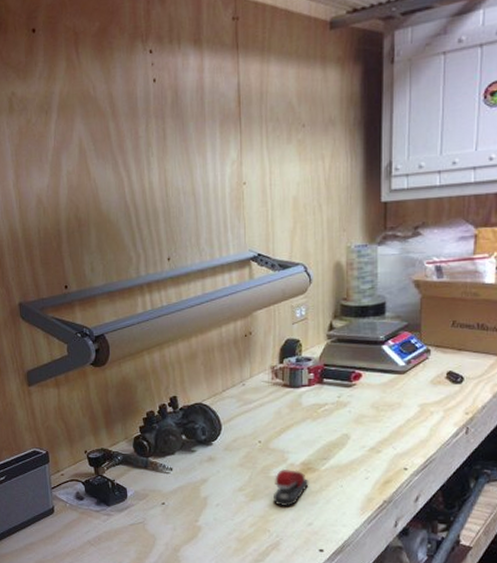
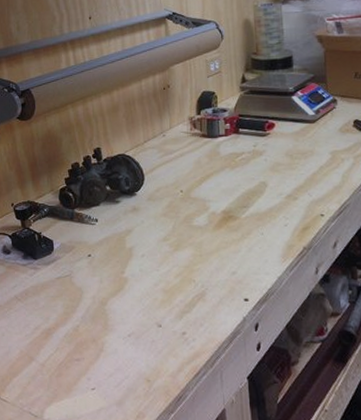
stapler: present [274,468,309,506] -> none [197,217,231,255]

